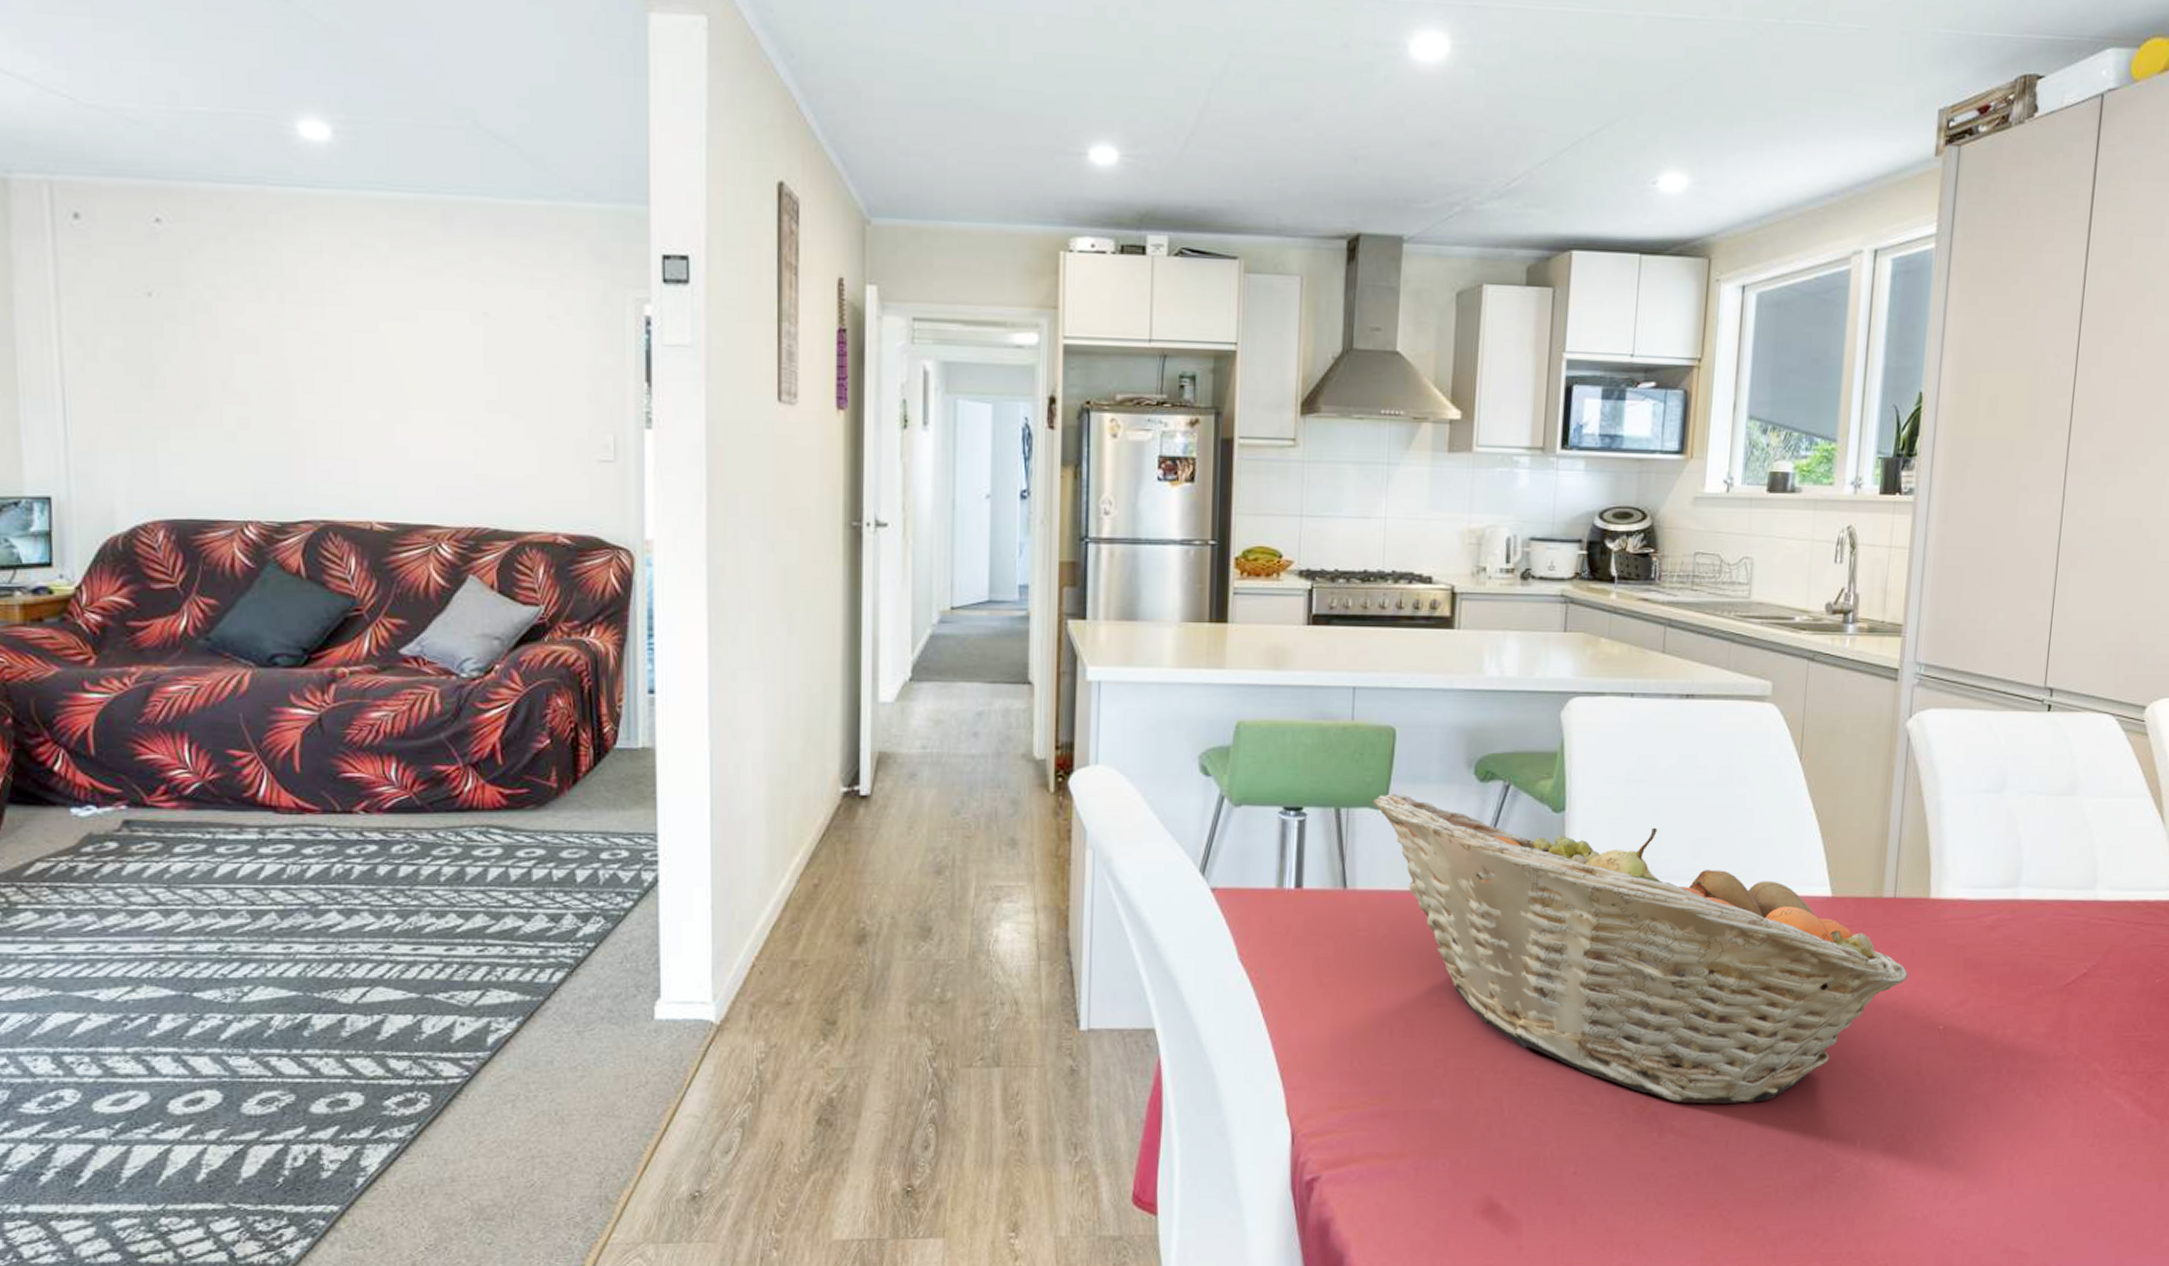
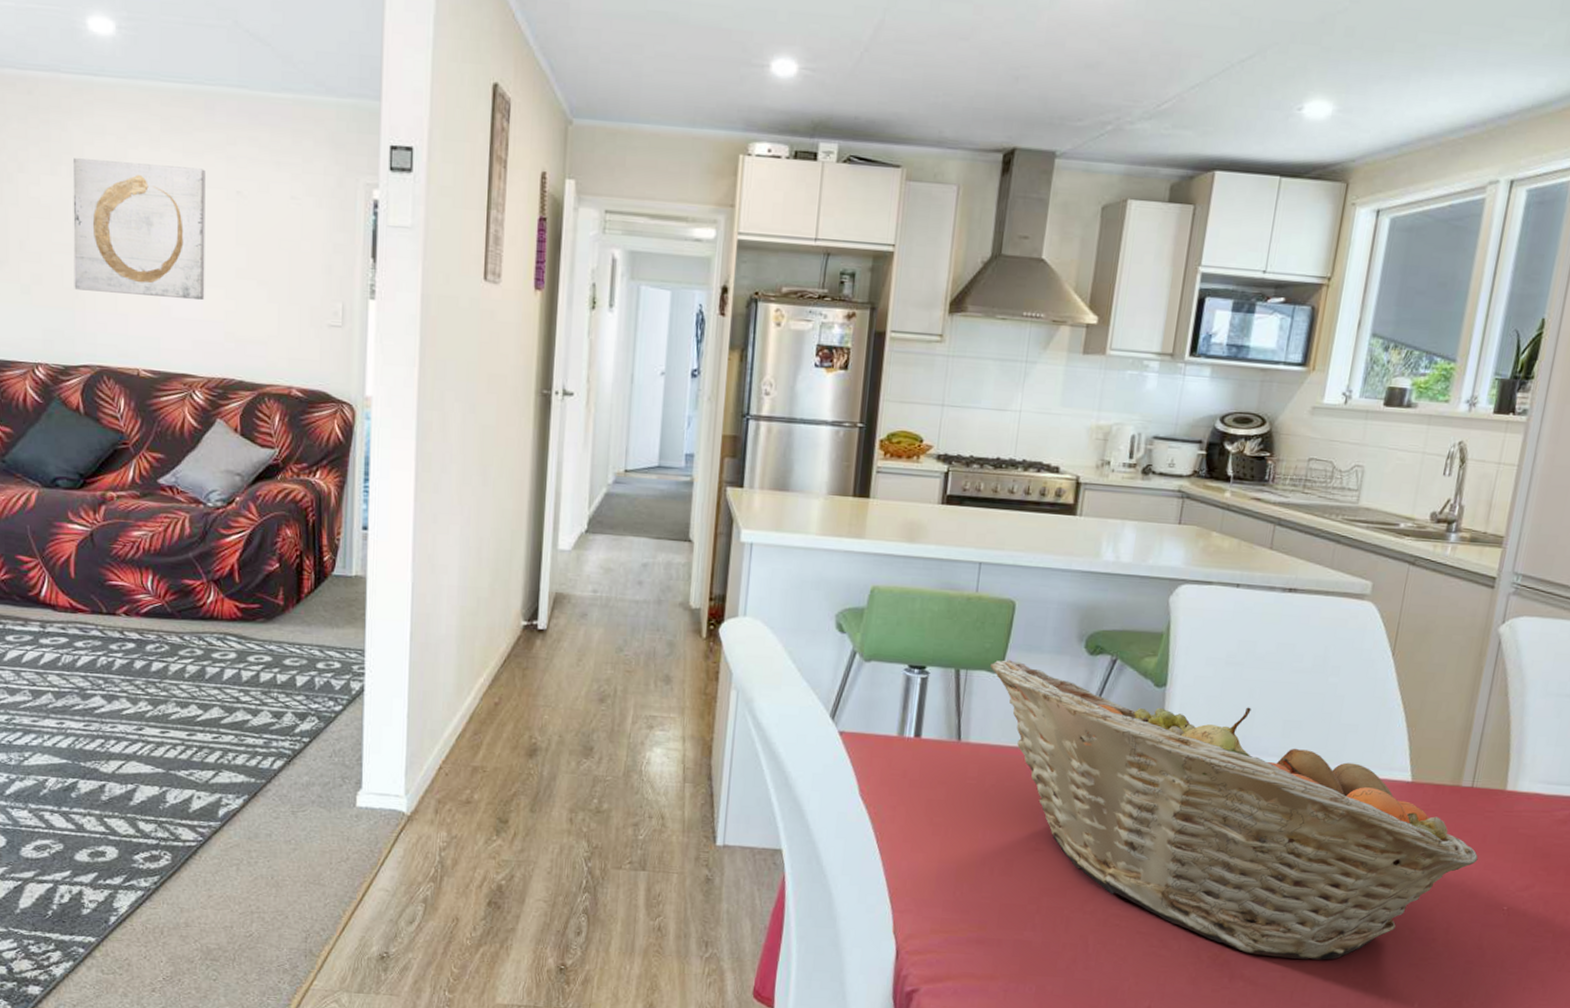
wall art: none [284,282,449,440] -> present [72,158,206,301]

